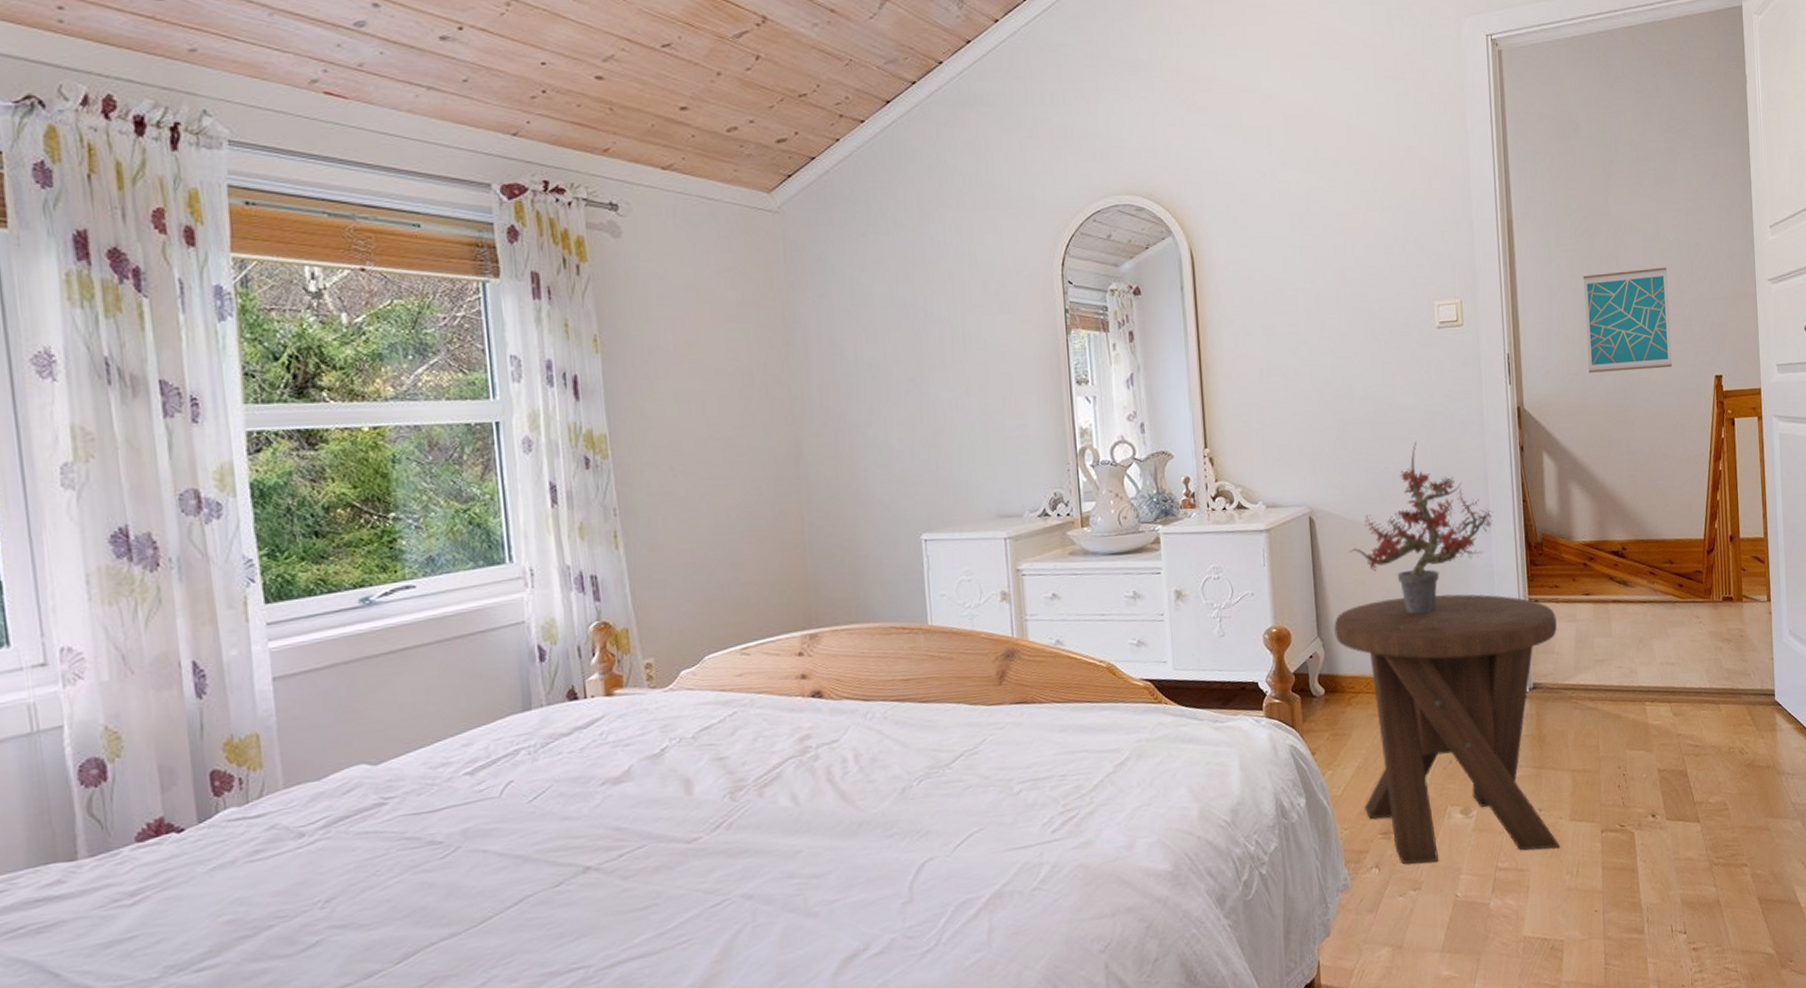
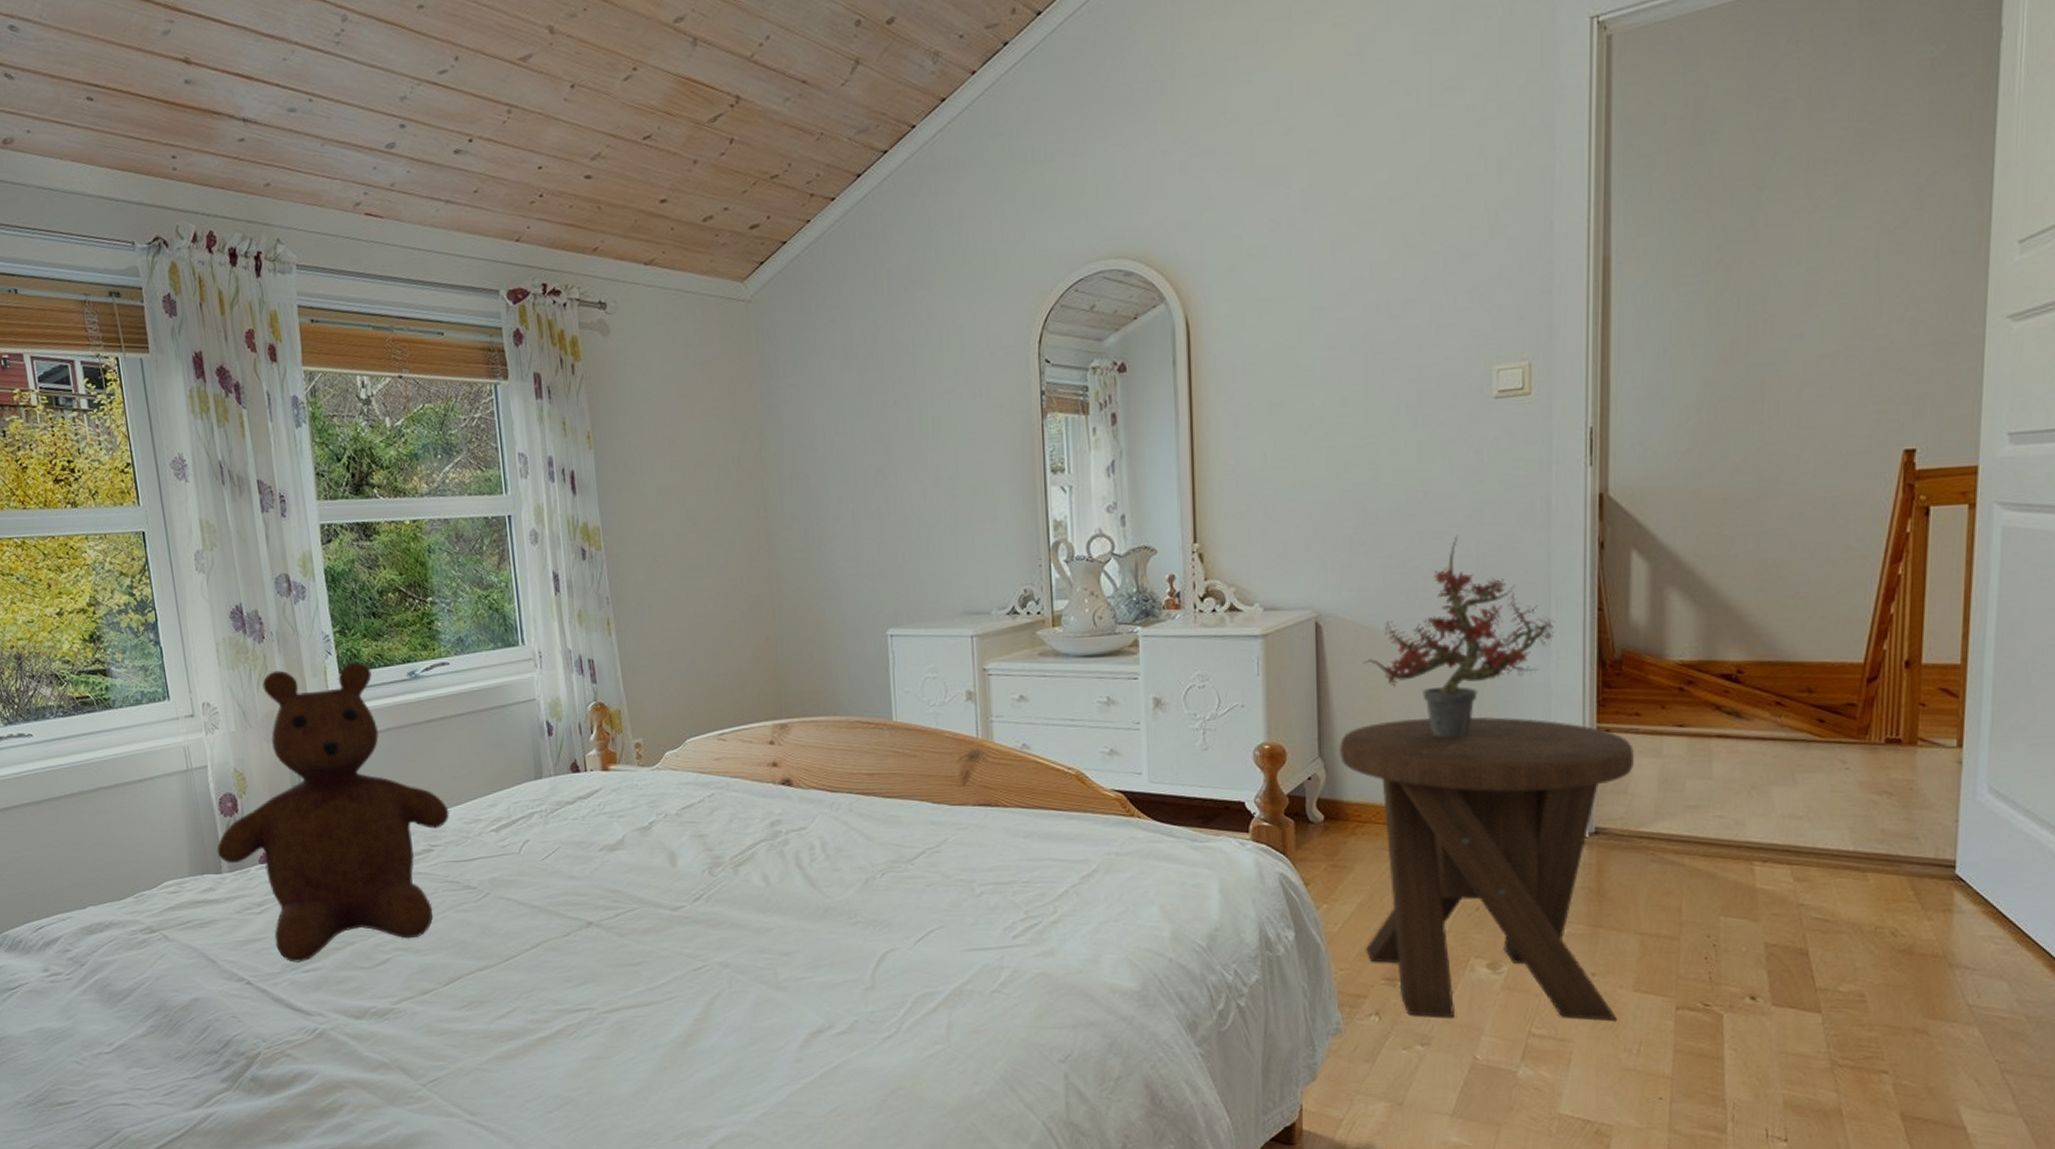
teddy bear: none [71,588,410,962] -> present [217,661,449,963]
wall art: present [1583,267,1673,373] -> none [1707,306,1840,450]

